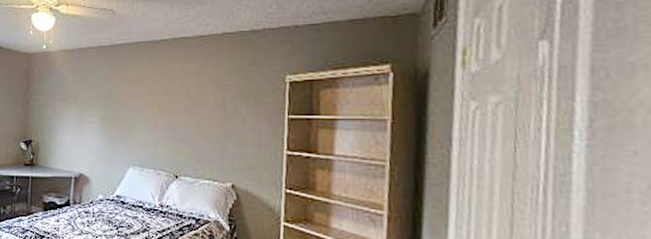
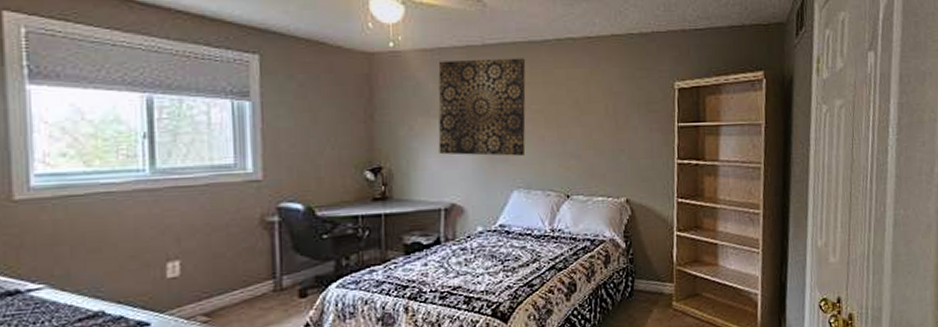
wall art: none [73,55,145,138] -> present [438,58,526,156]

